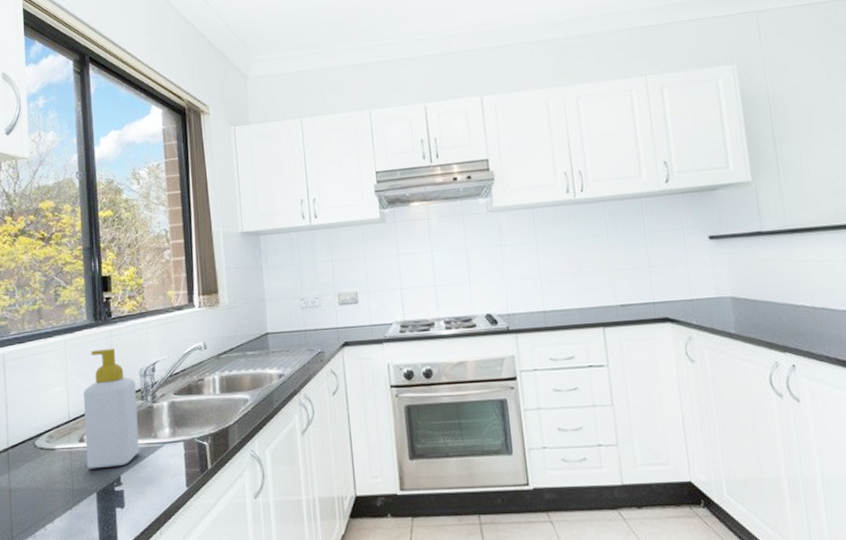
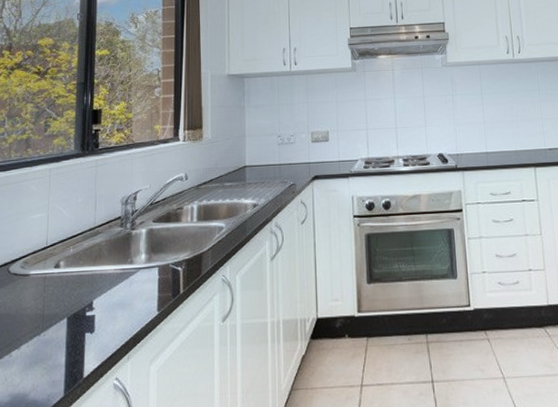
soap bottle: present [84,348,139,469] -> none [59,177,116,295]

